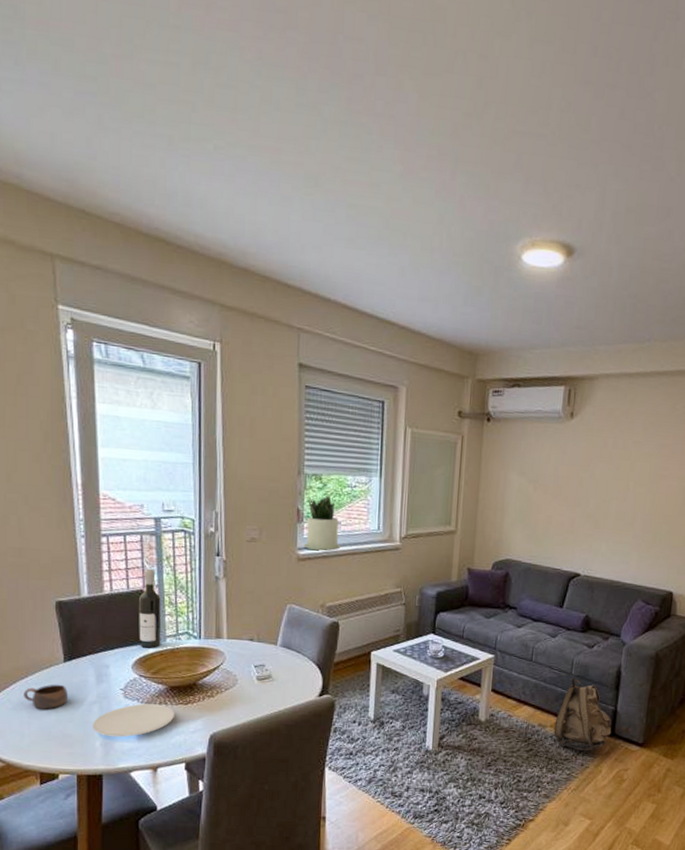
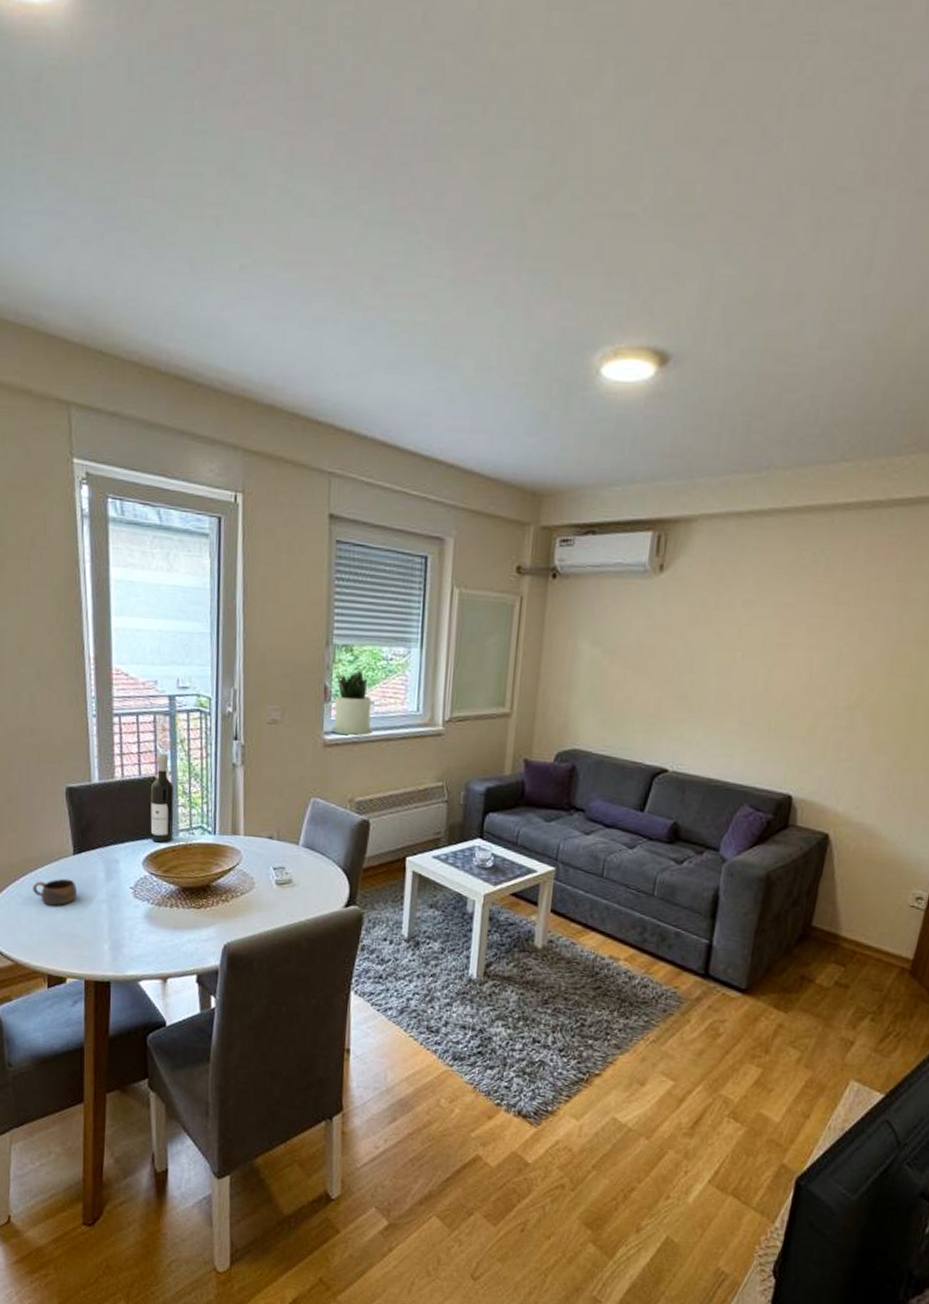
plate: present [93,703,175,738] -> none [101,905,187,942]
backpack: present [554,677,612,751] -> none [628,900,705,994]

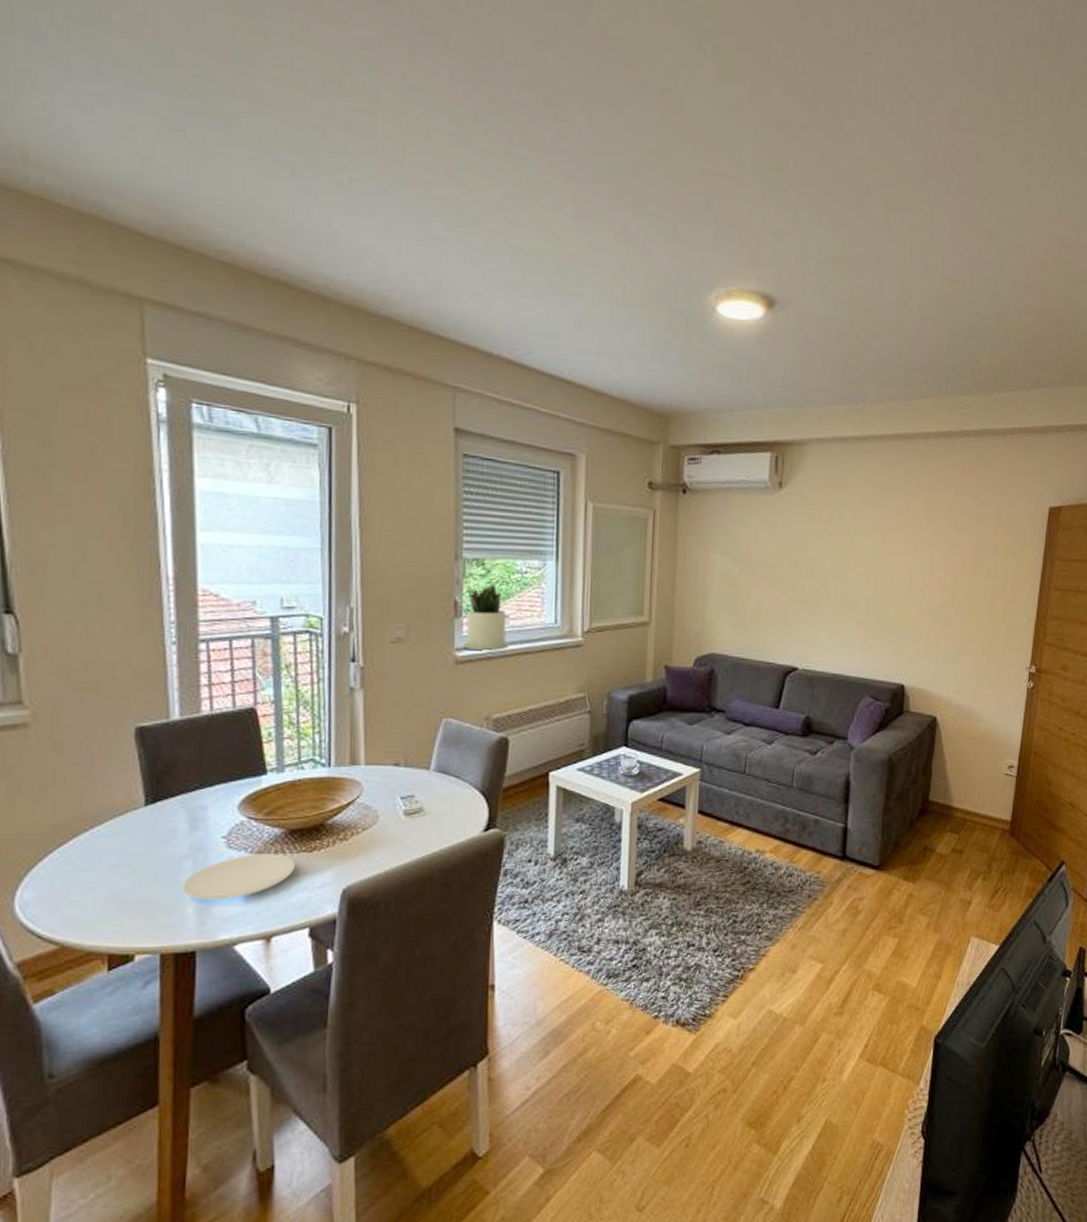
cup: present [33,878,78,906] -> none [87,835,151,869]
plate: none [101,905,187,942] -> present [183,854,296,901]
bottle: present [150,752,175,843] -> none [248,680,279,782]

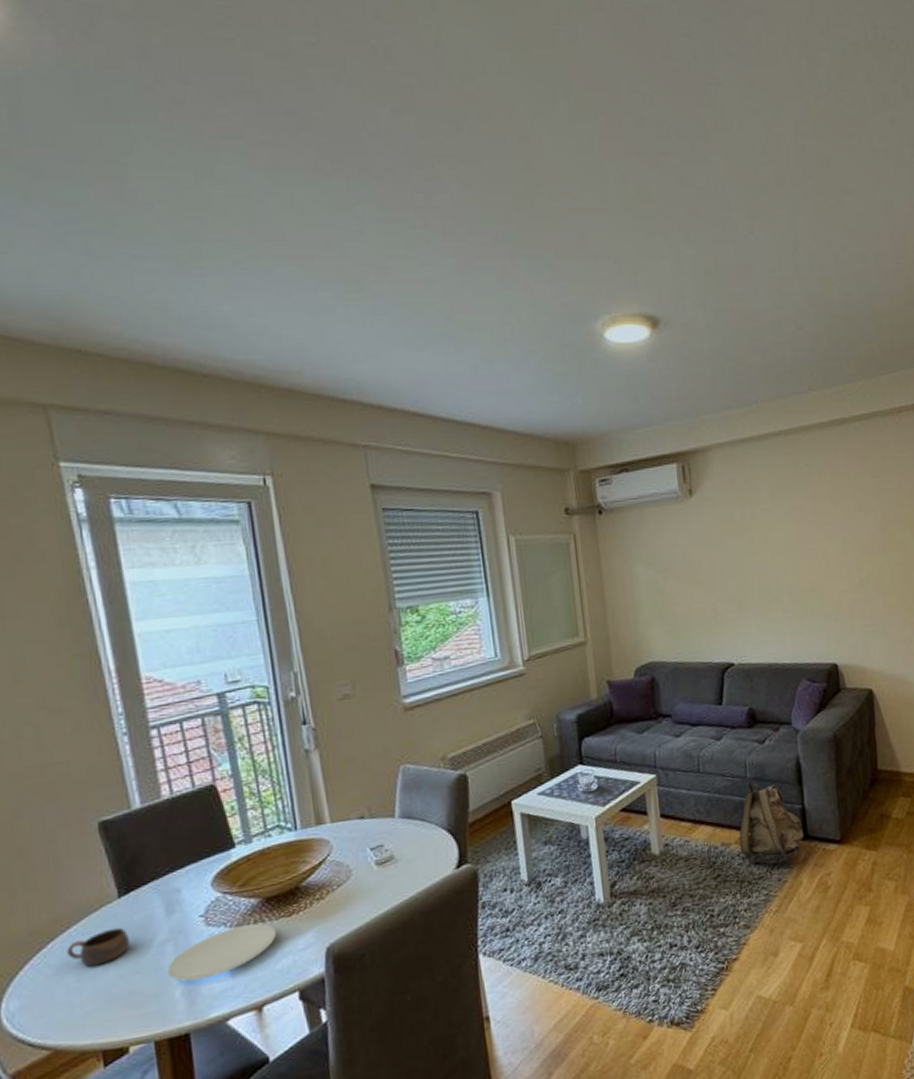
cup: none [87,835,151,869] -> present [67,927,131,967]
planter: present [463,583,510,652] -> none [404,628,455,696]
backpack: none [774,791,842,879] -> present [739,781,804,864]

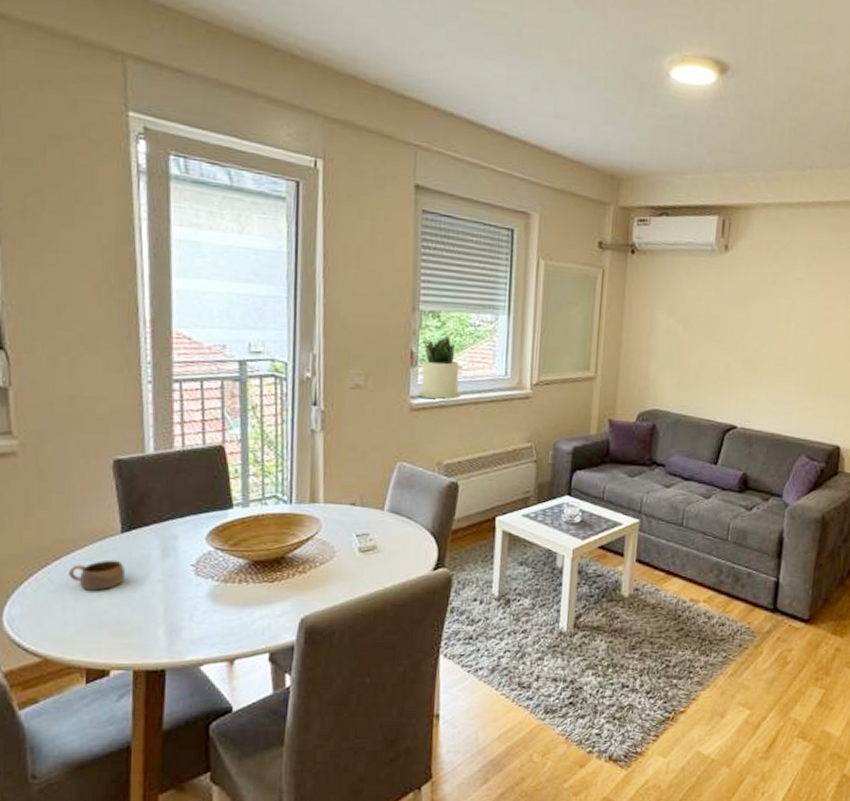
plate: present [167,923,277,982] -> none [155,582,258,624]
planter: none [404,628,455,696] -> present [417,334,462,401]
backpack: present [739,781,804,864] -> none [707,544,774,629]

